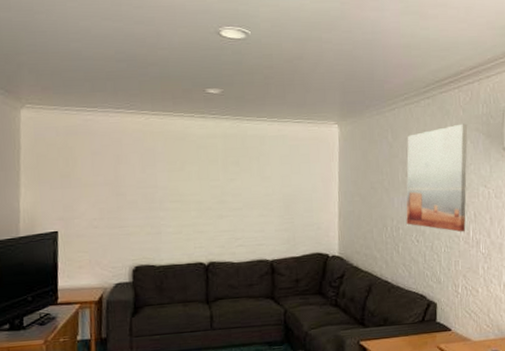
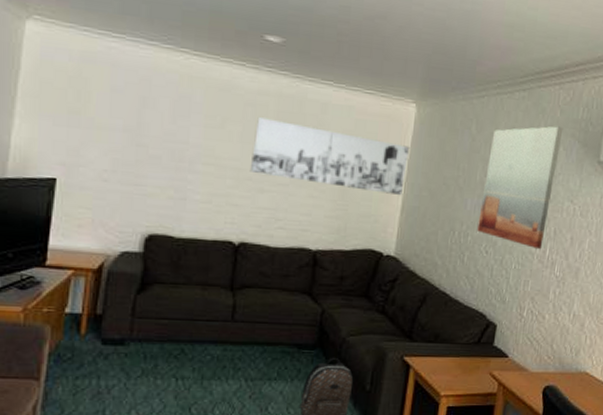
wall art: none [209,156,338,204] -> present [249,117,409,196]

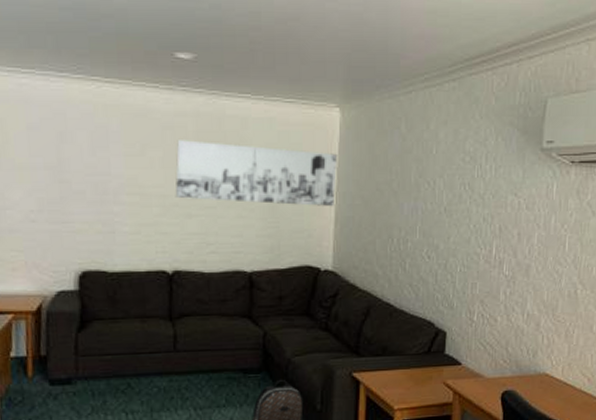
wall art: present [477,126,563,250] -> none [417,115,500,249]

